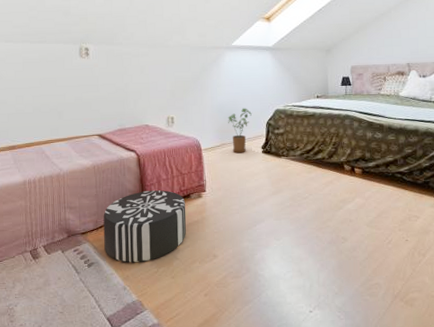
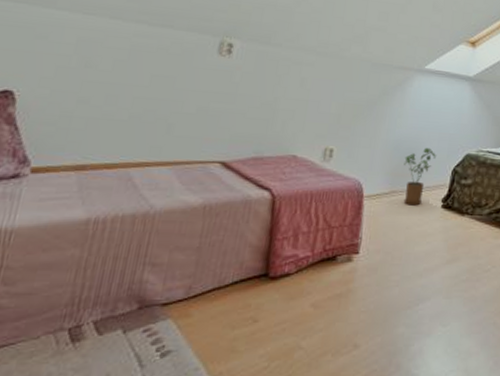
pouf: present [103,190,187,263] -> none [193,247,329,353]

